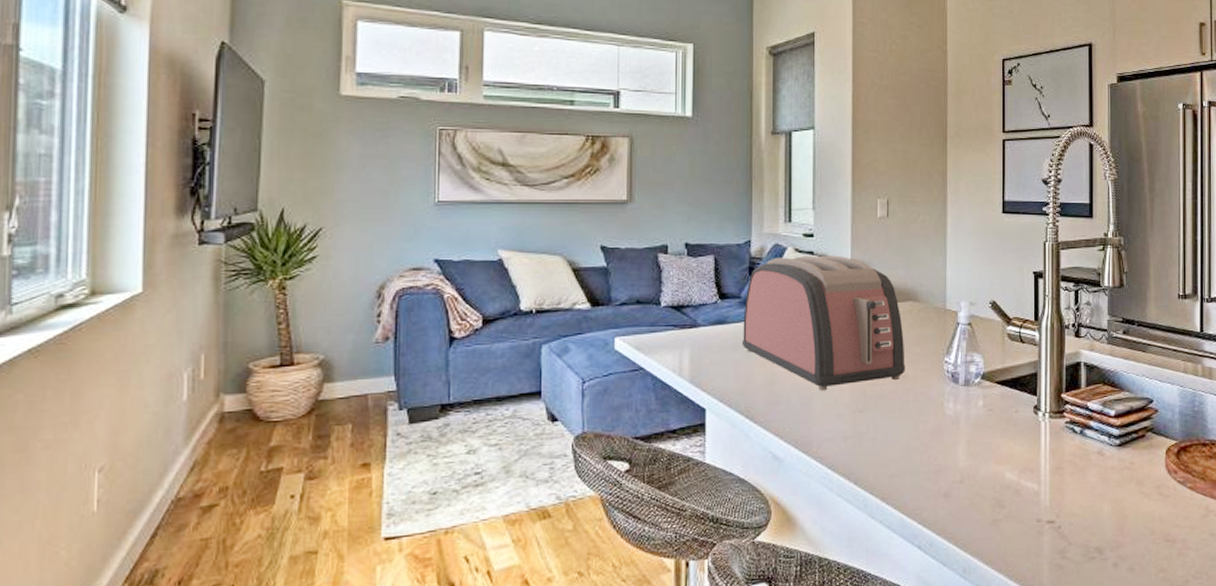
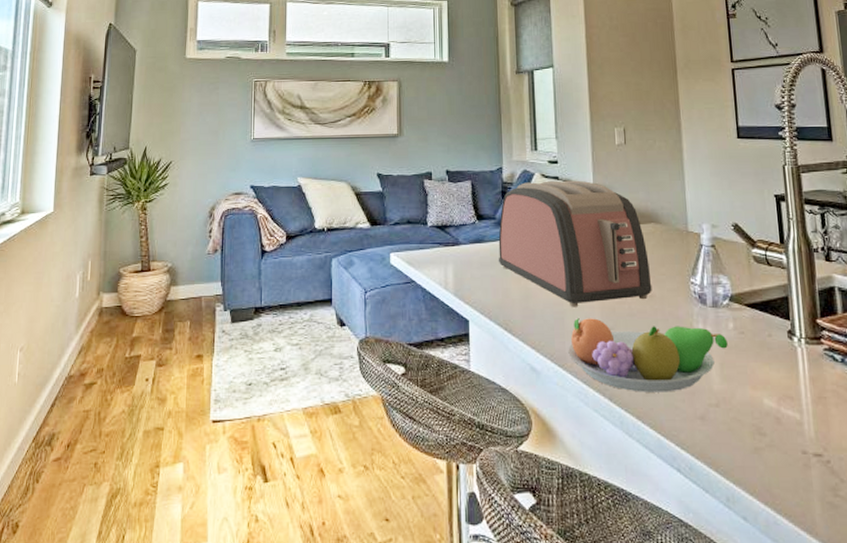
fruit bowl: none [814,401,976,474] -> present [568,318,728,392]

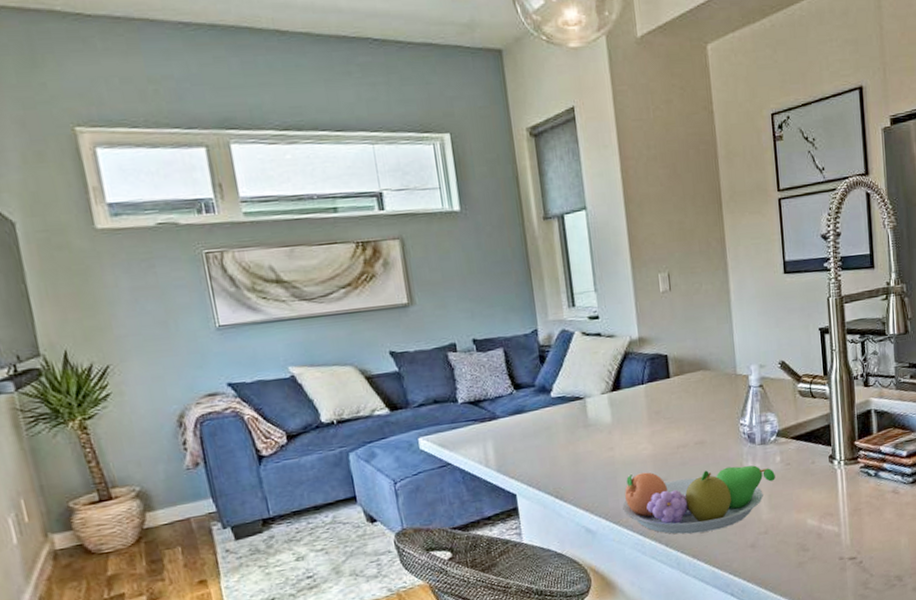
toaster: present [498,180,652,307] -> none [539,334,703,466]

